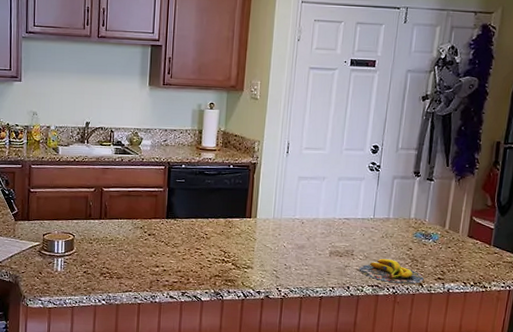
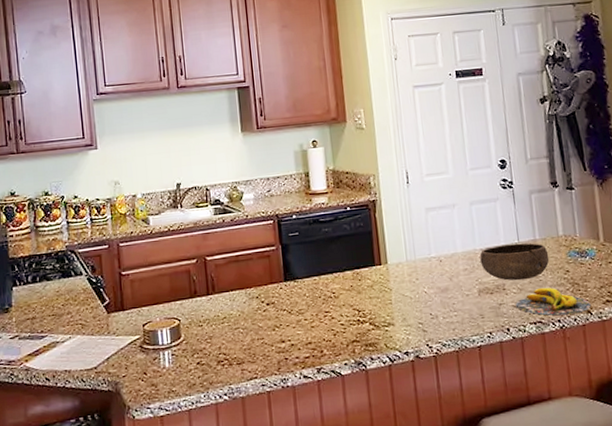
bowl: none [337,218,398,250] -> present [480,243,550,281]

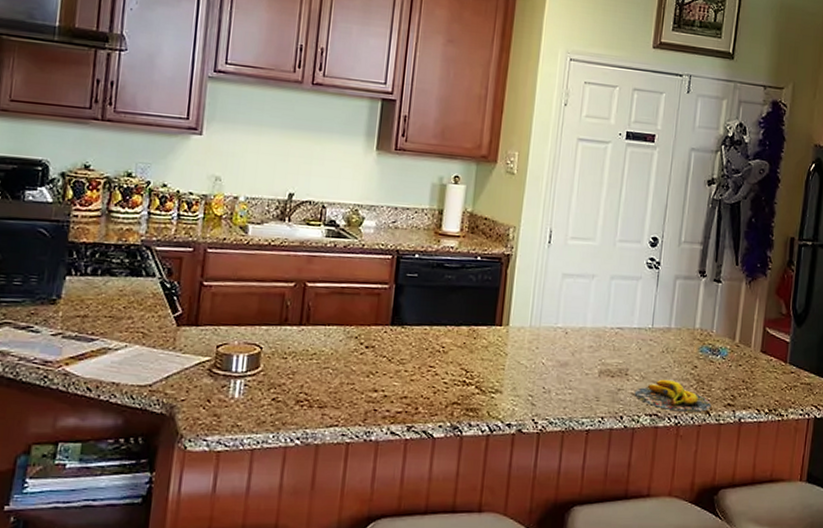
bowl: present [480,243,550,281] -> none [608,327,681,369]

